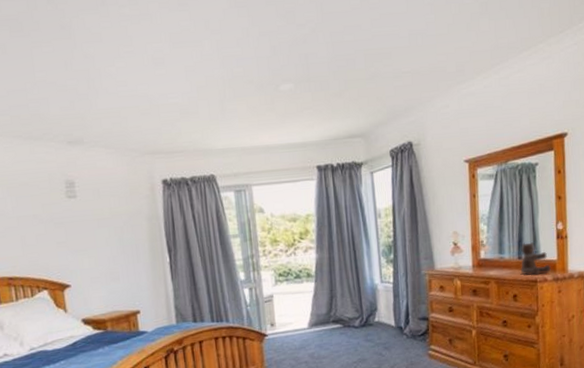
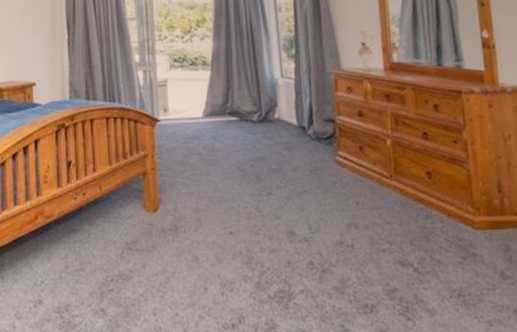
teddy bear: present [520,242,551,275] -> none [440,49,478,86]

